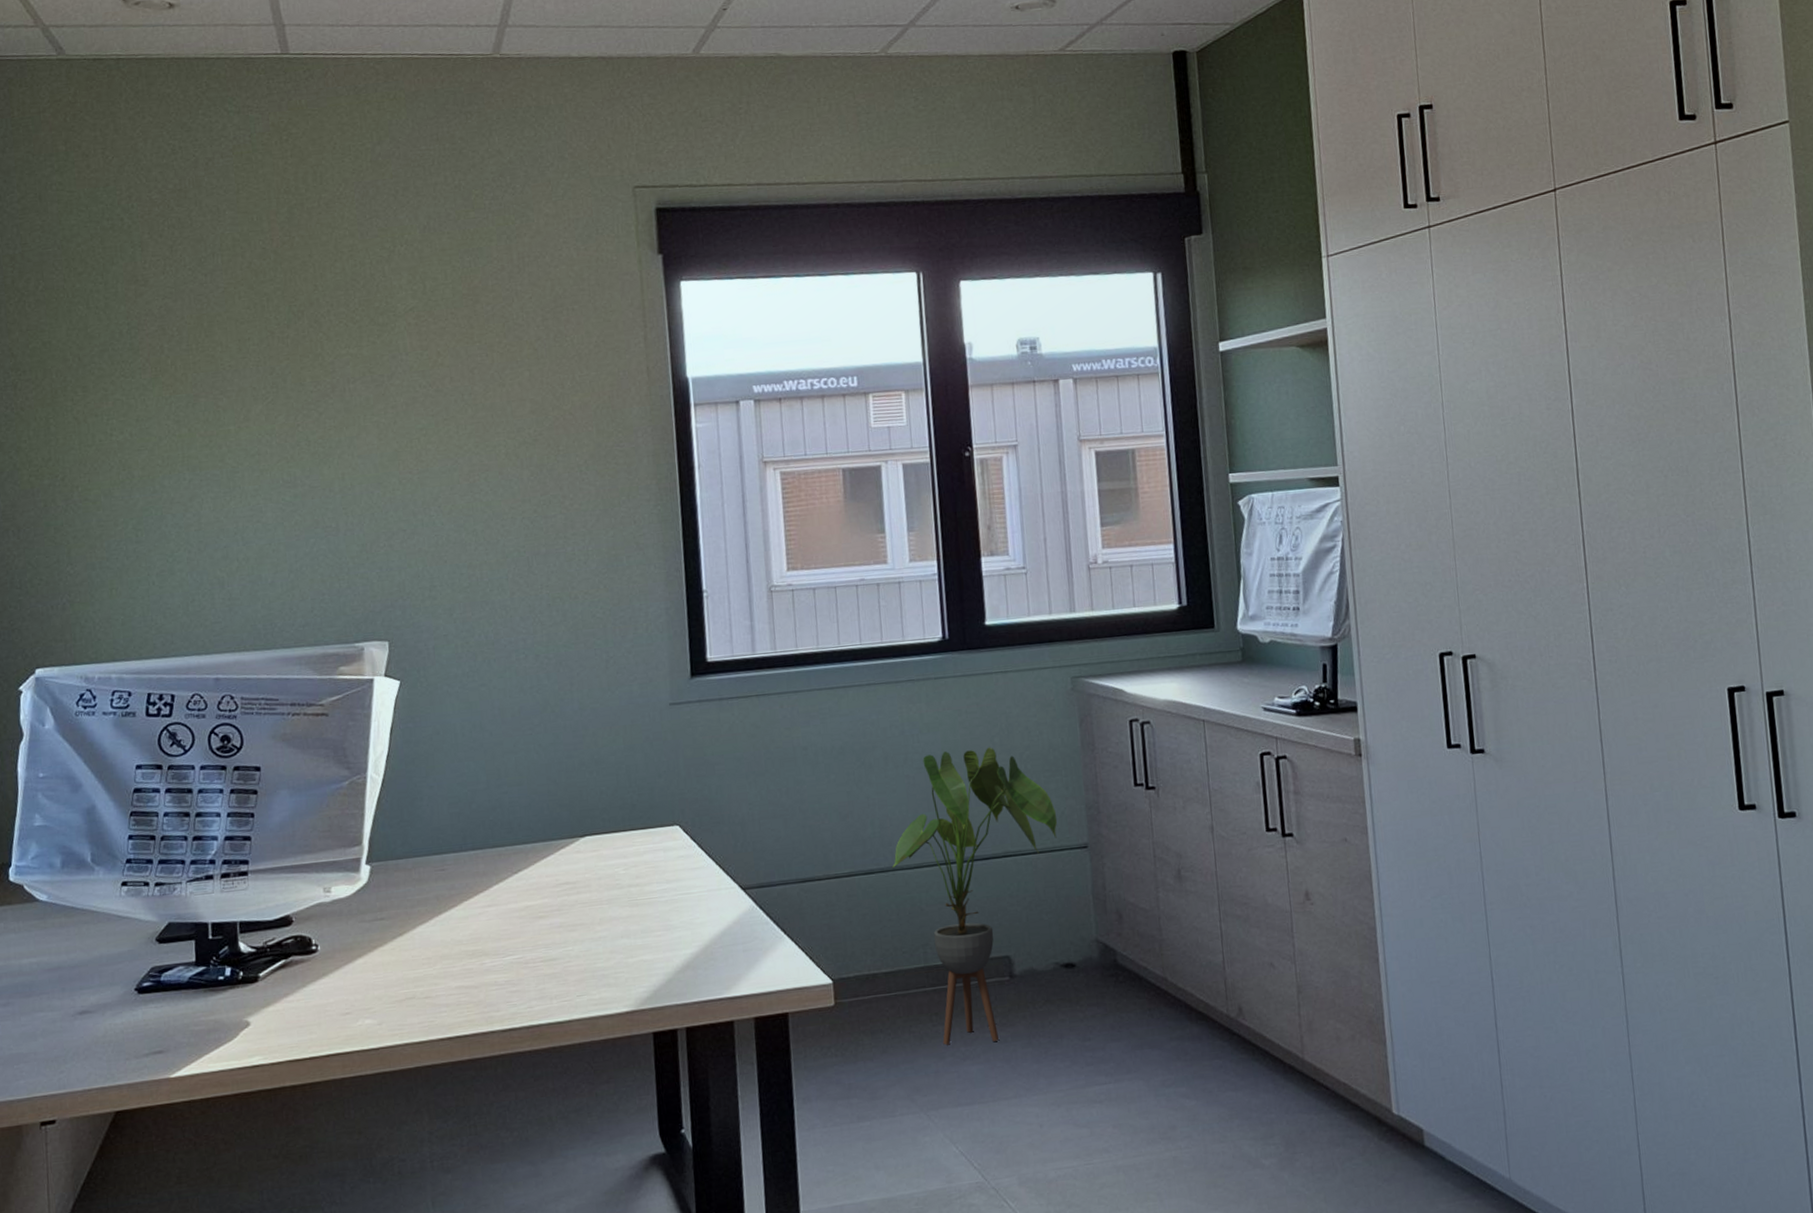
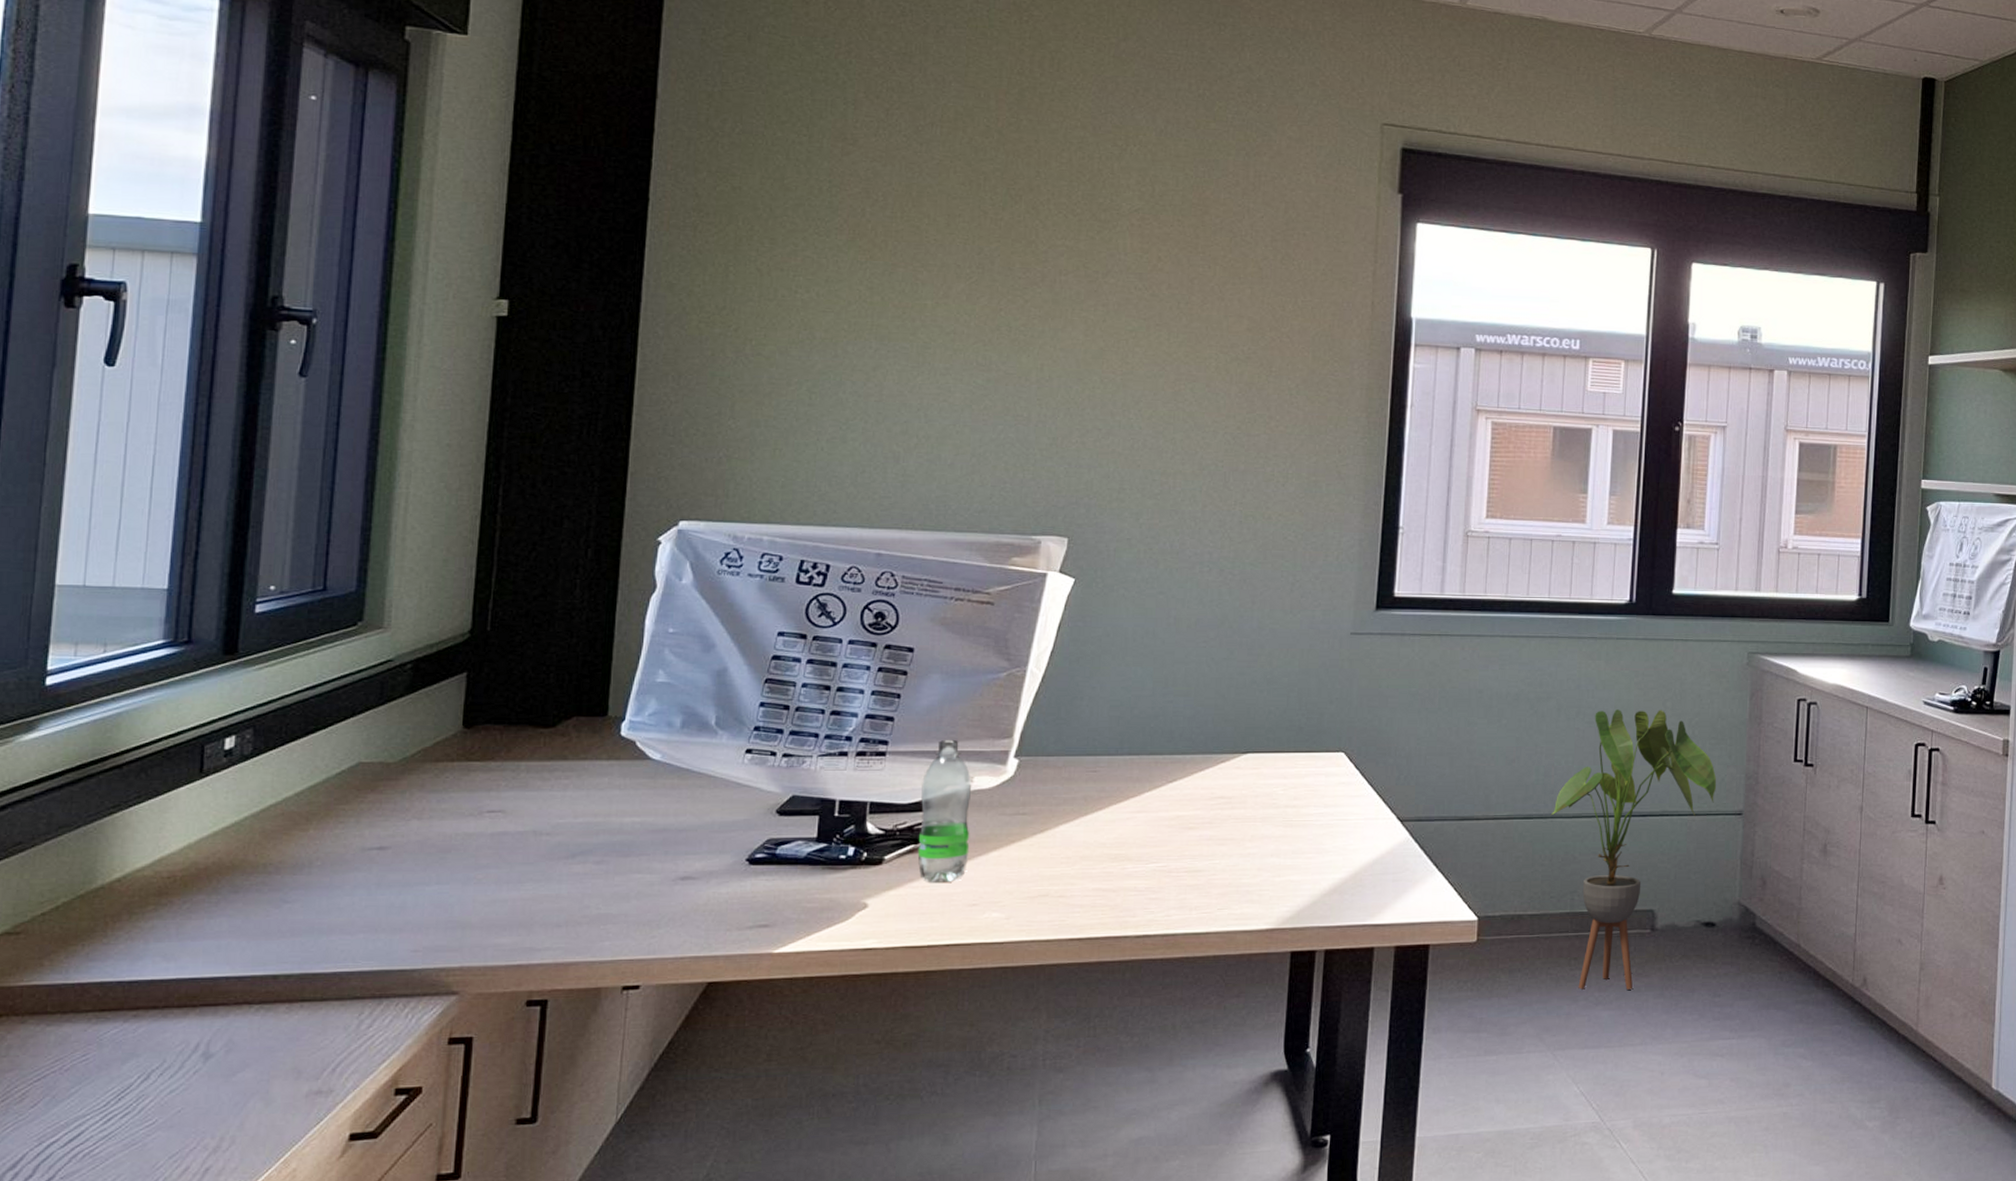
bottle: none [284,852,336,997] -> present [917,739,972,884]

